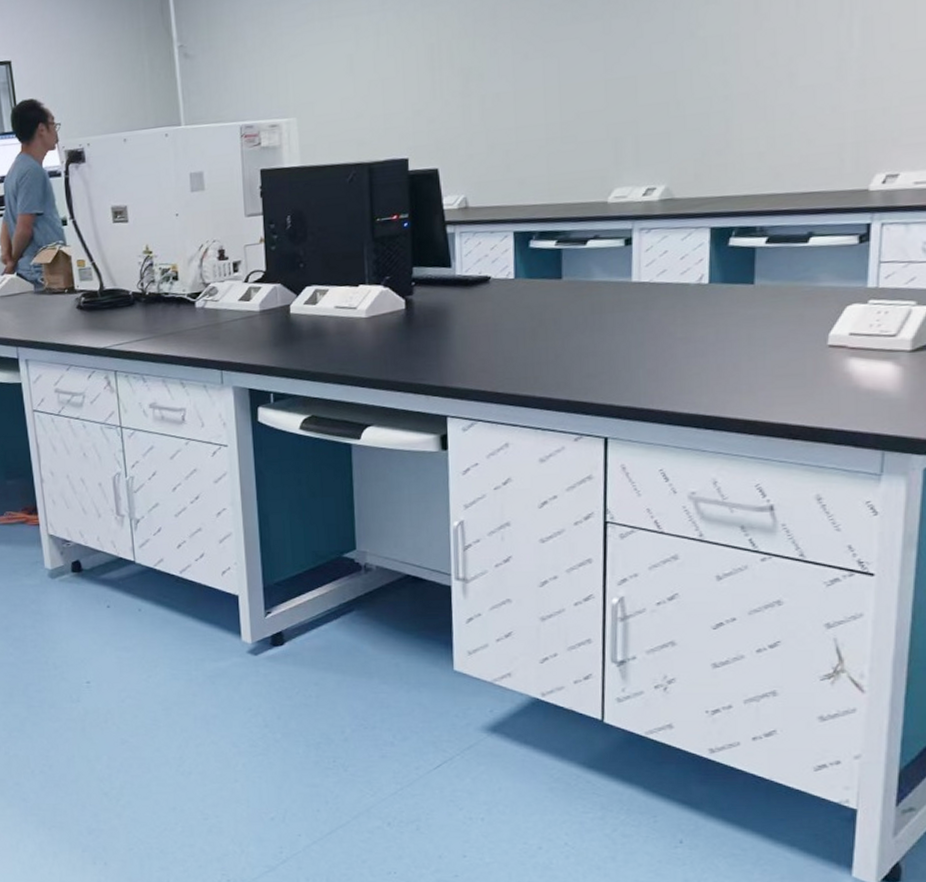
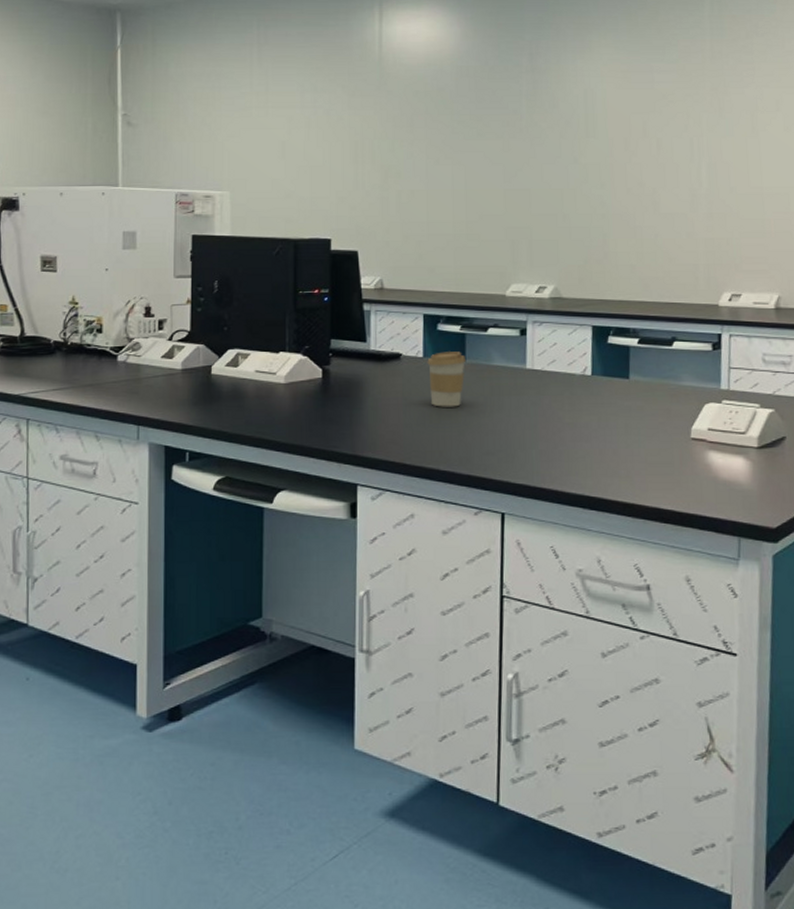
coffee cup: none [519,269,562,331] -> present [427,351,465,407]

